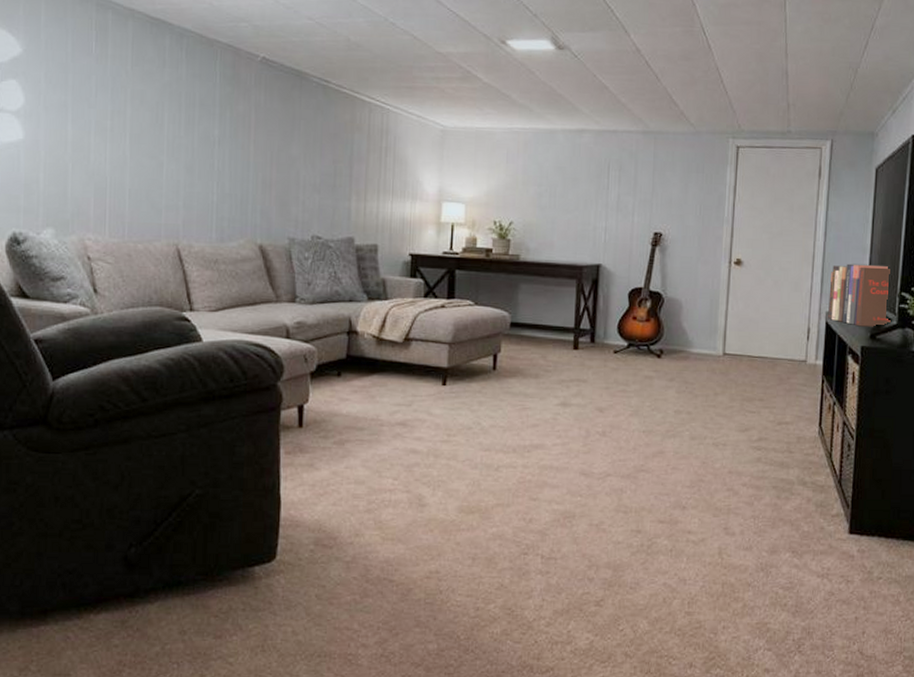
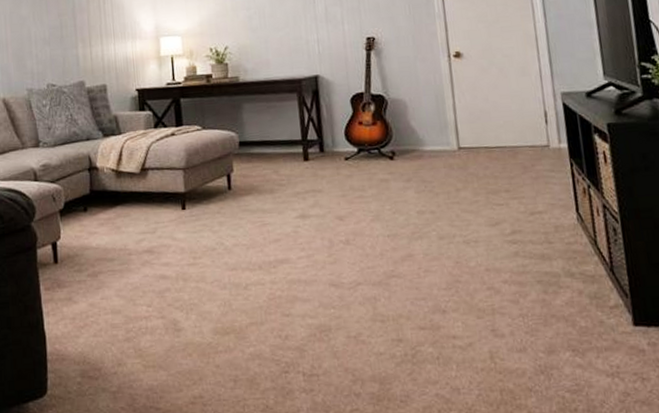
books: present [828,263,891,327] -> none [558,37,635,104]

